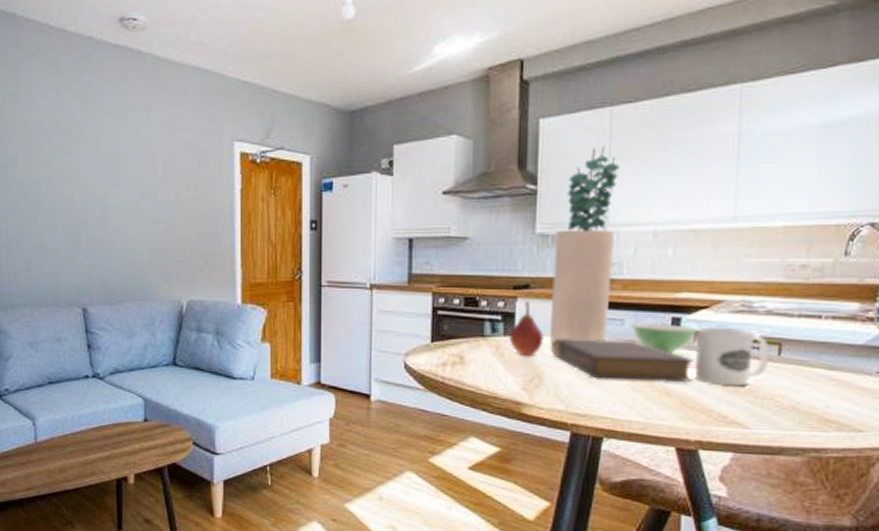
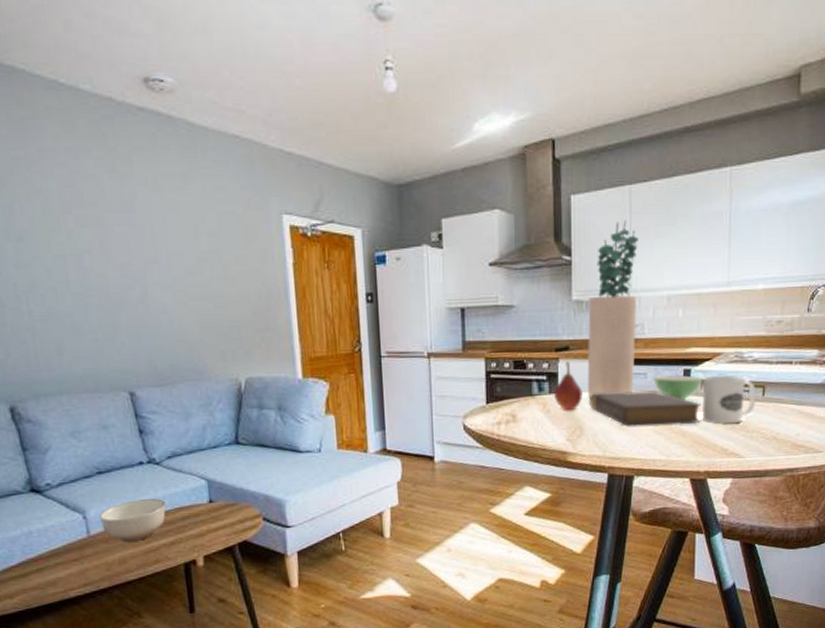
bowl: none [46,412,105,453] -> present [99,499,166,543]

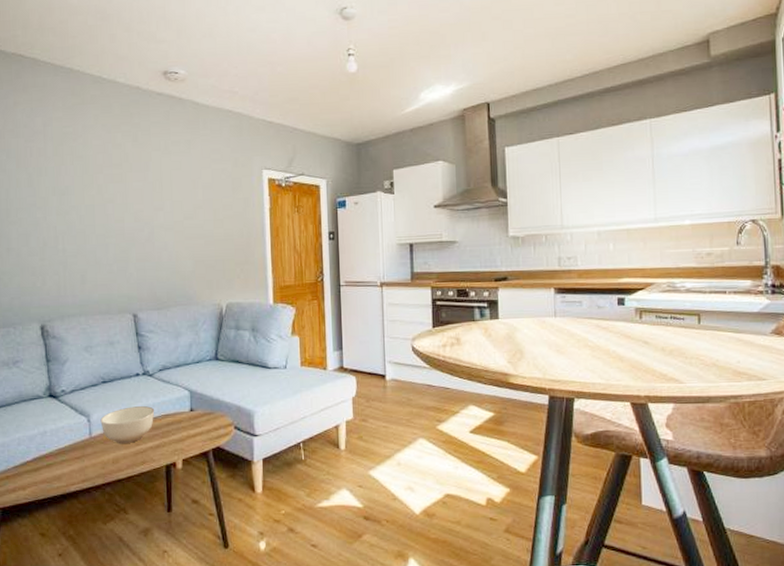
fruit: present [553,361,584,410] -> none [494,290,523,334]
vase: present [587,220,638,400] -> none [524,166,570,326]
book: present [588,390,702,426] -> none [527,317,638,351]
bowl: present [653,374,702,400] -> none [588,303,637,327]
mug: present [701,374,757,423] -> none [637,303,693,349]

